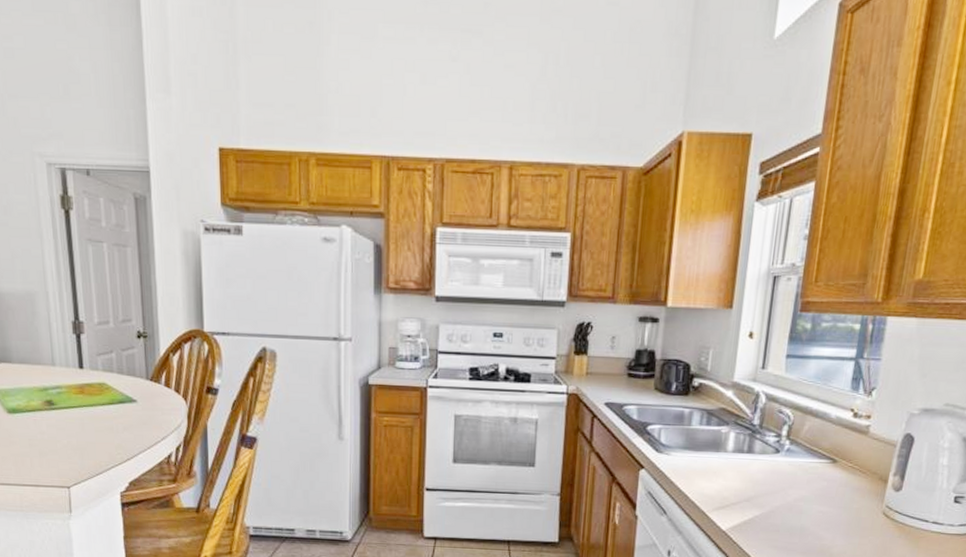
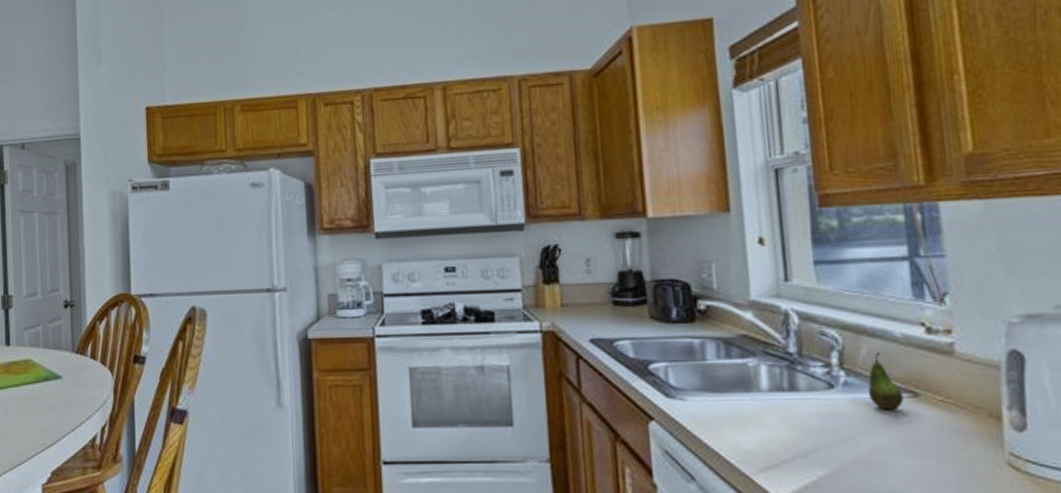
fruit: none [802,428,826,472] -> present [867,352,904,410]

